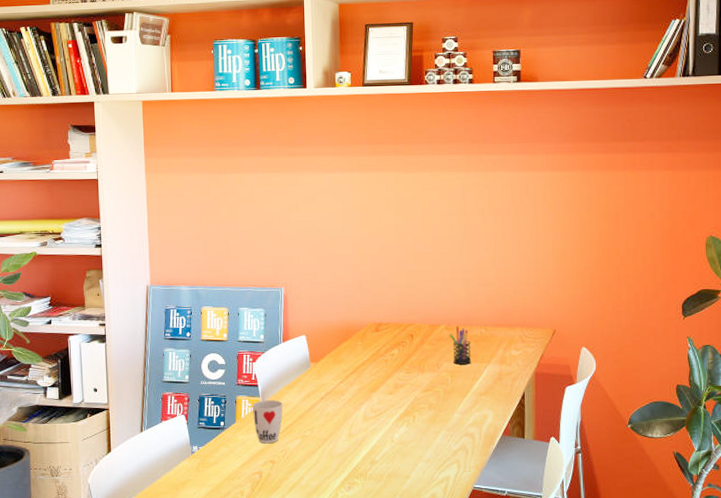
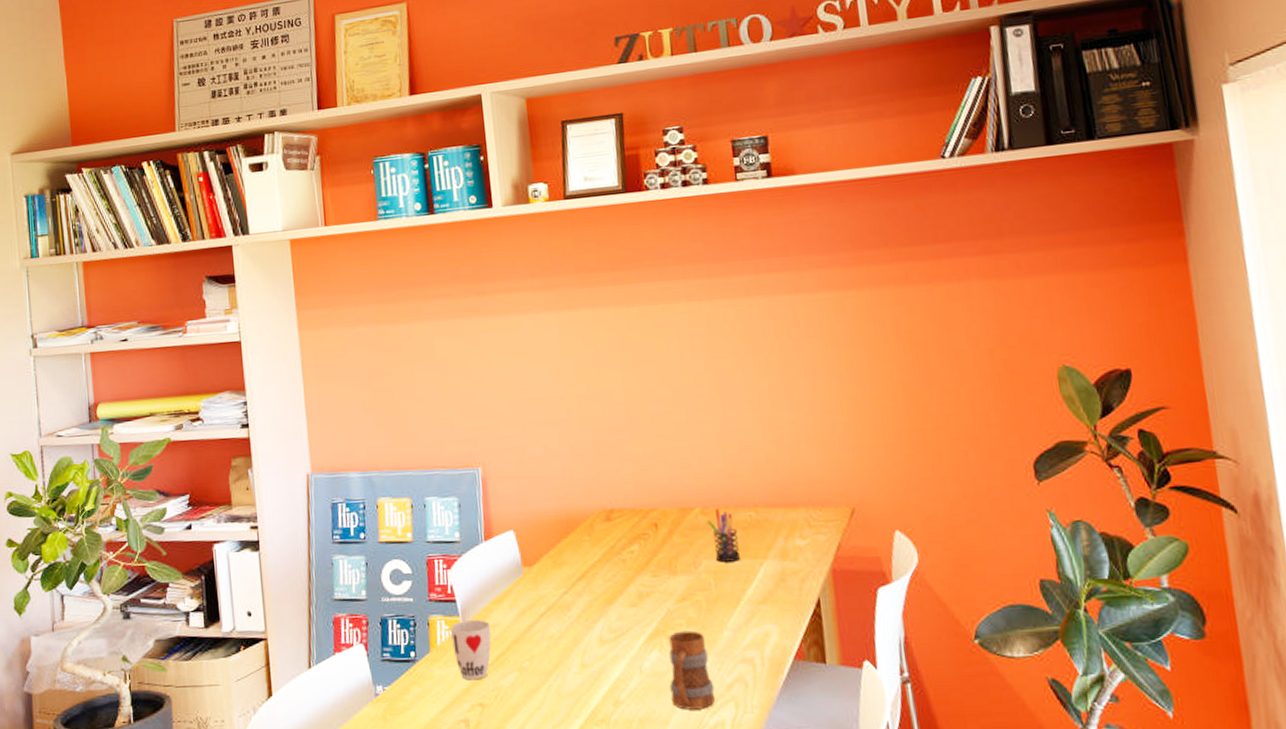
mug: none [412,412,444,468] -> present [669,630,715,710]

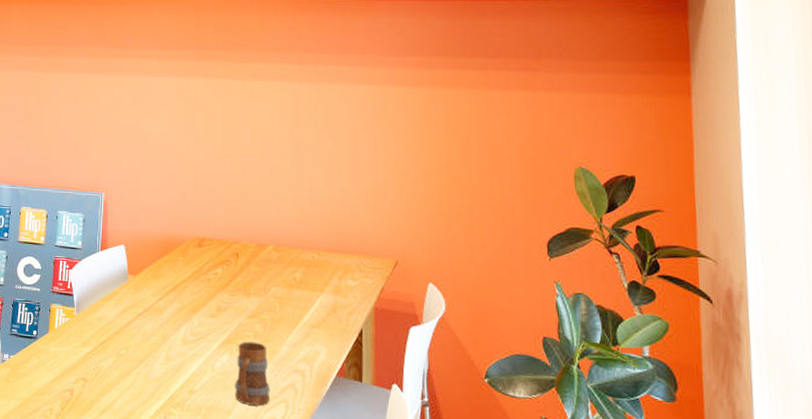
cup: present [451,620,491,681] -> none [67,311,98,360]
pen holder: present [707,509,740,562] -> none [279,248,302,292]

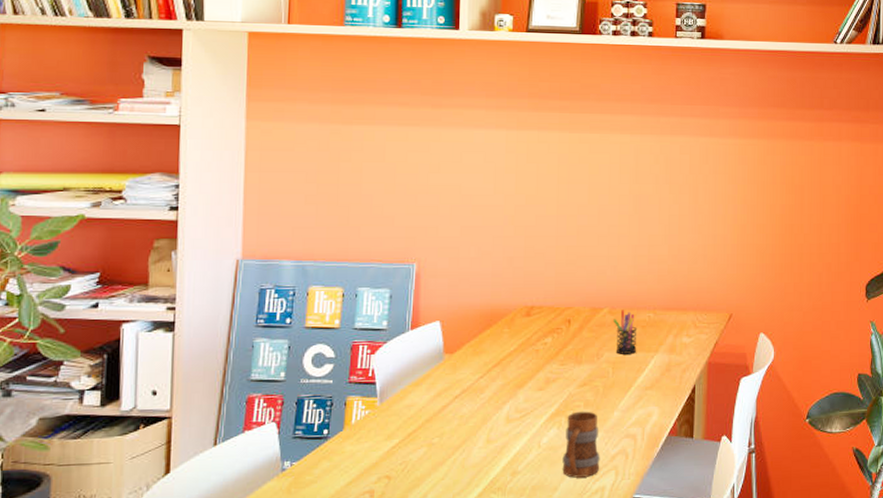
pen holder: none [279,248,302,292] -> present [613,310,638,354]

